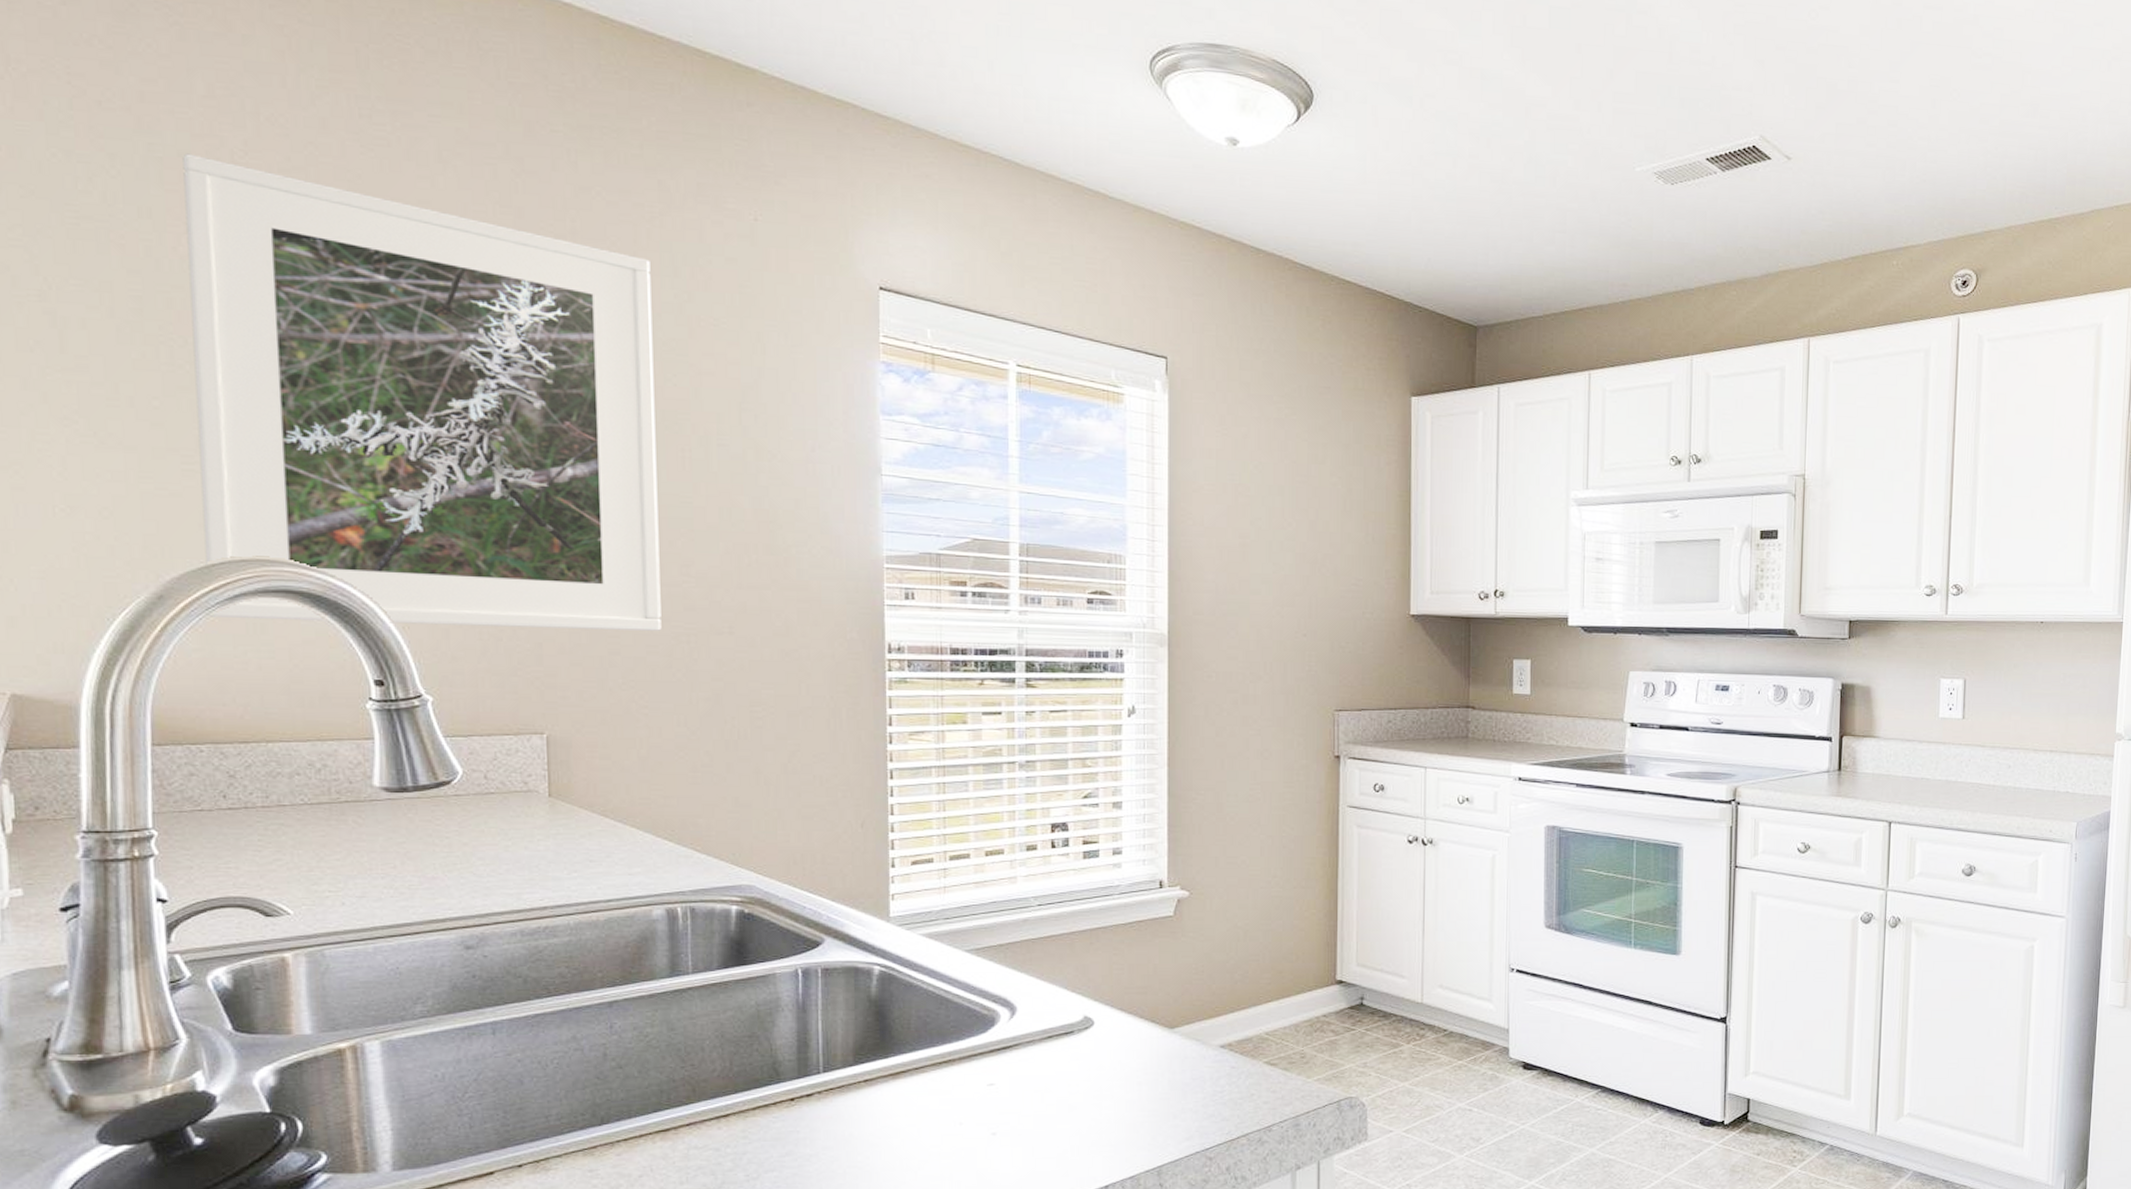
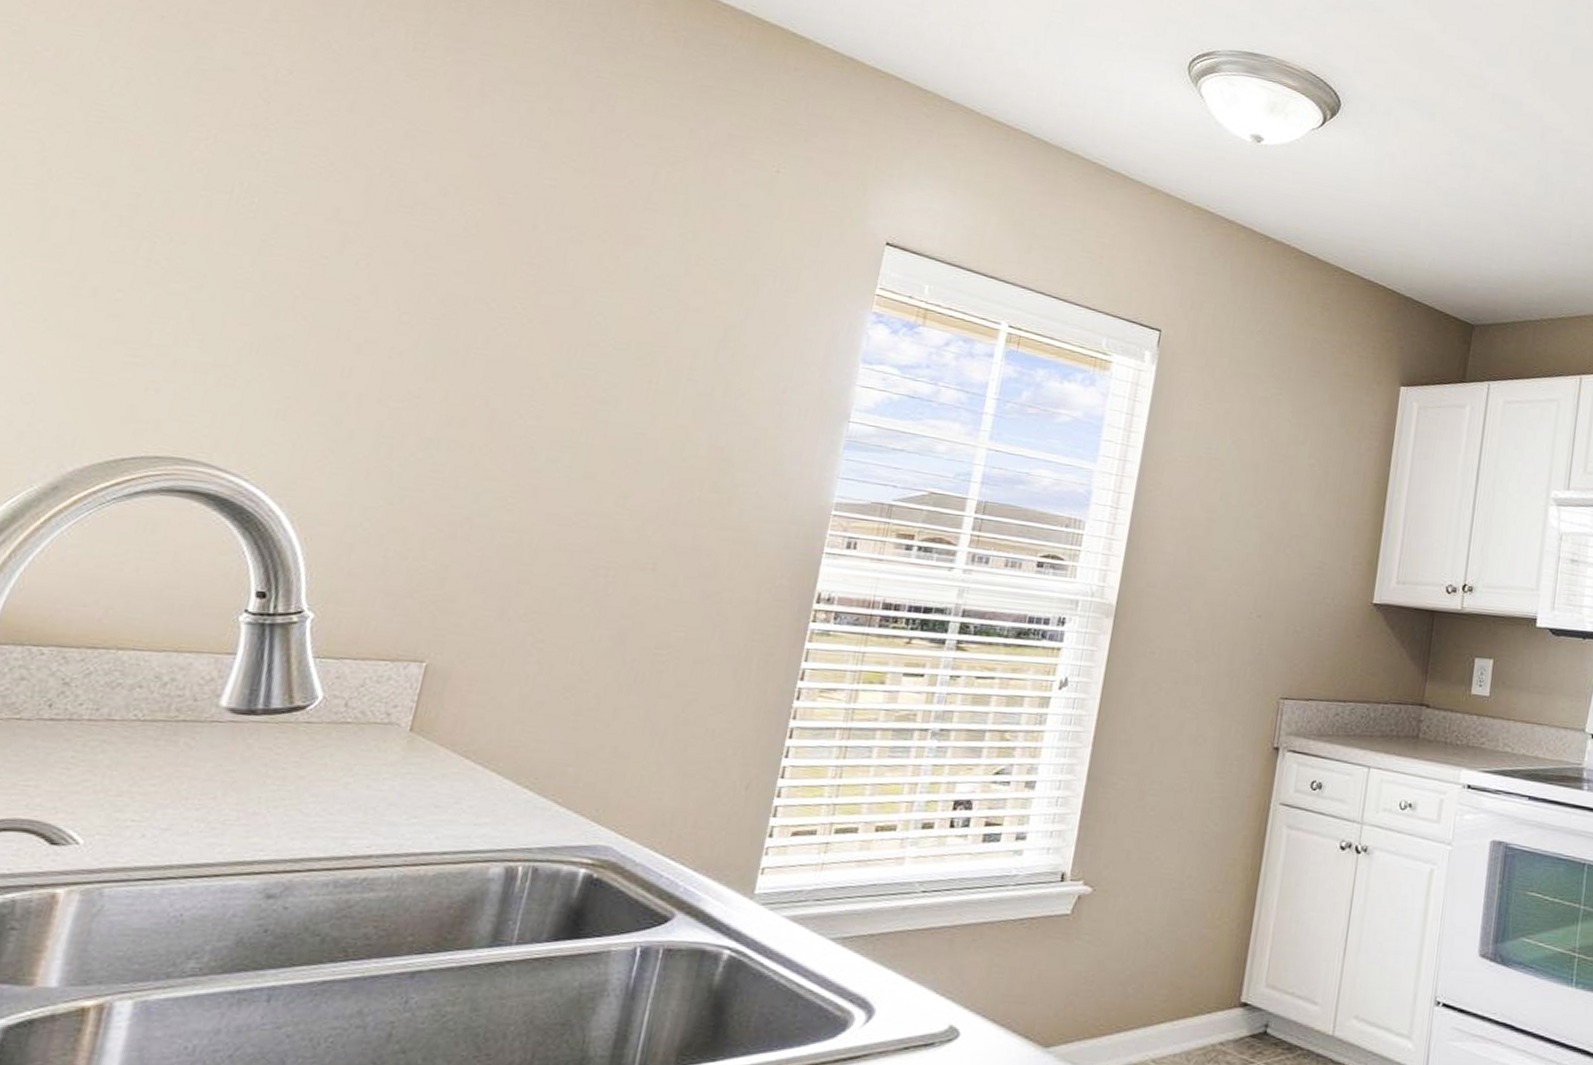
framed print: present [182,153,662,631] -> none [101,68,663,562]

